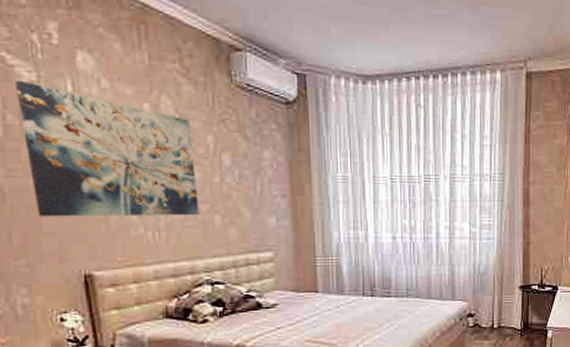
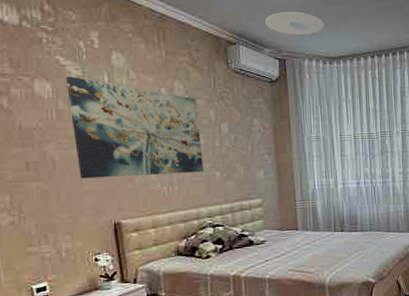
ceiling light: none [280,10,357,44] -> present [265,11,324,35]

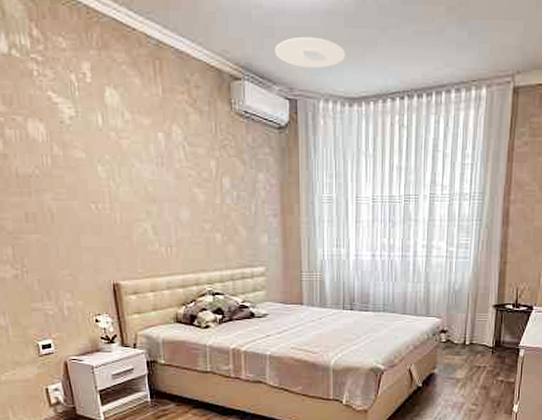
wall art: present [66,76,204,179] -> none [59,116,203,234]

